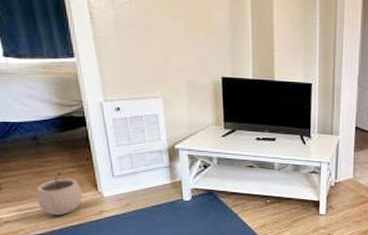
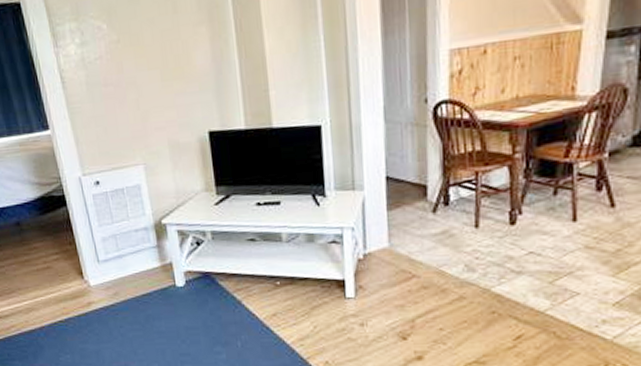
plant pot: present [36,171,82,215] -> none [23,259,69,309]

